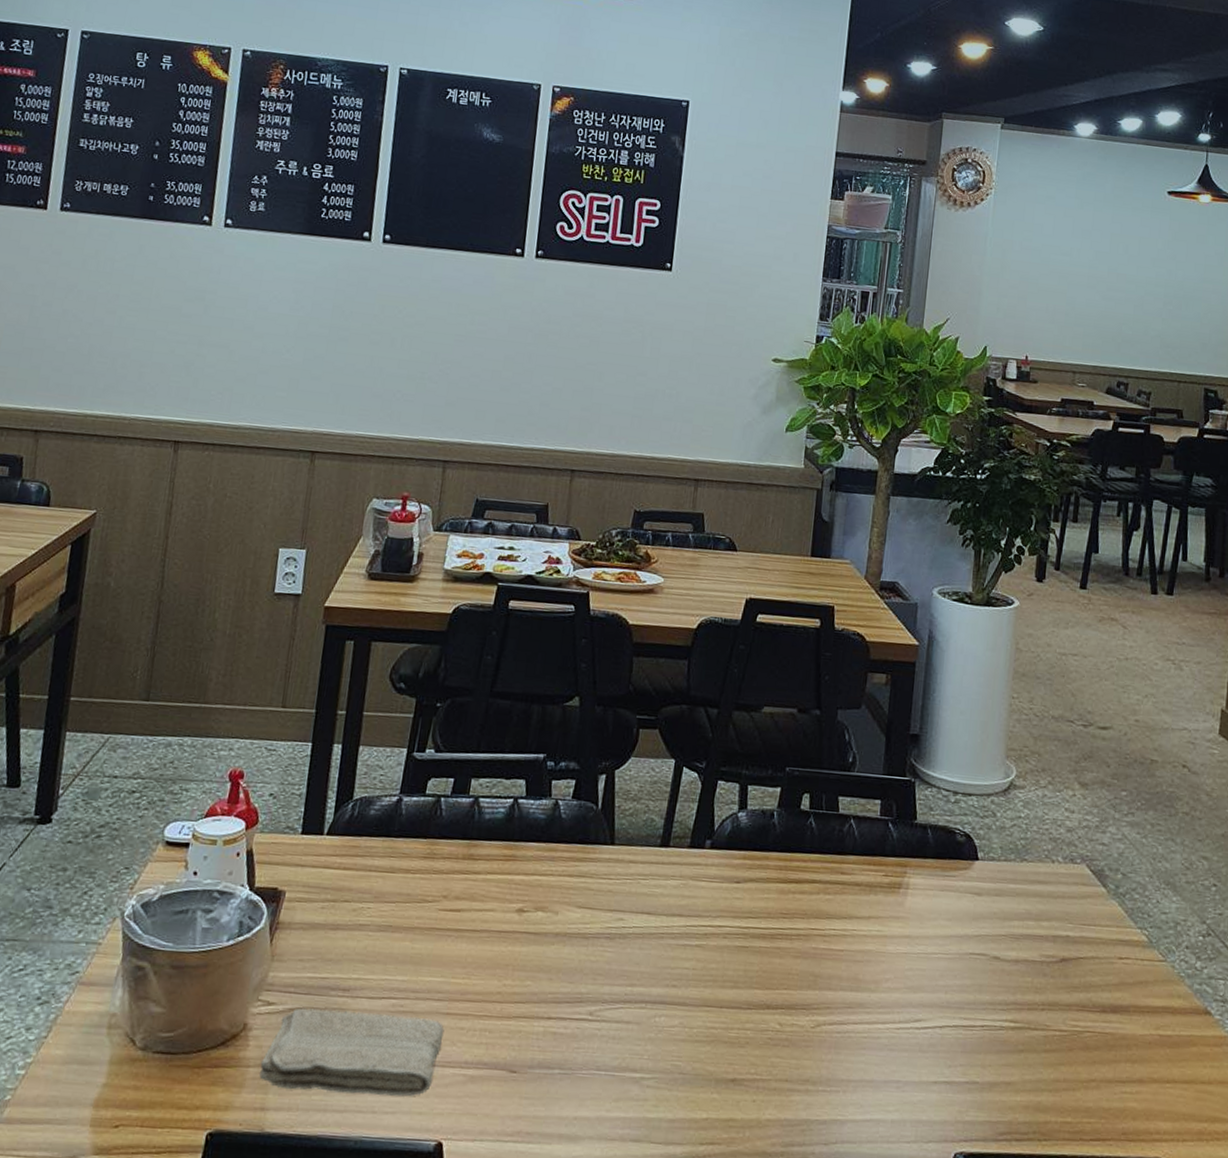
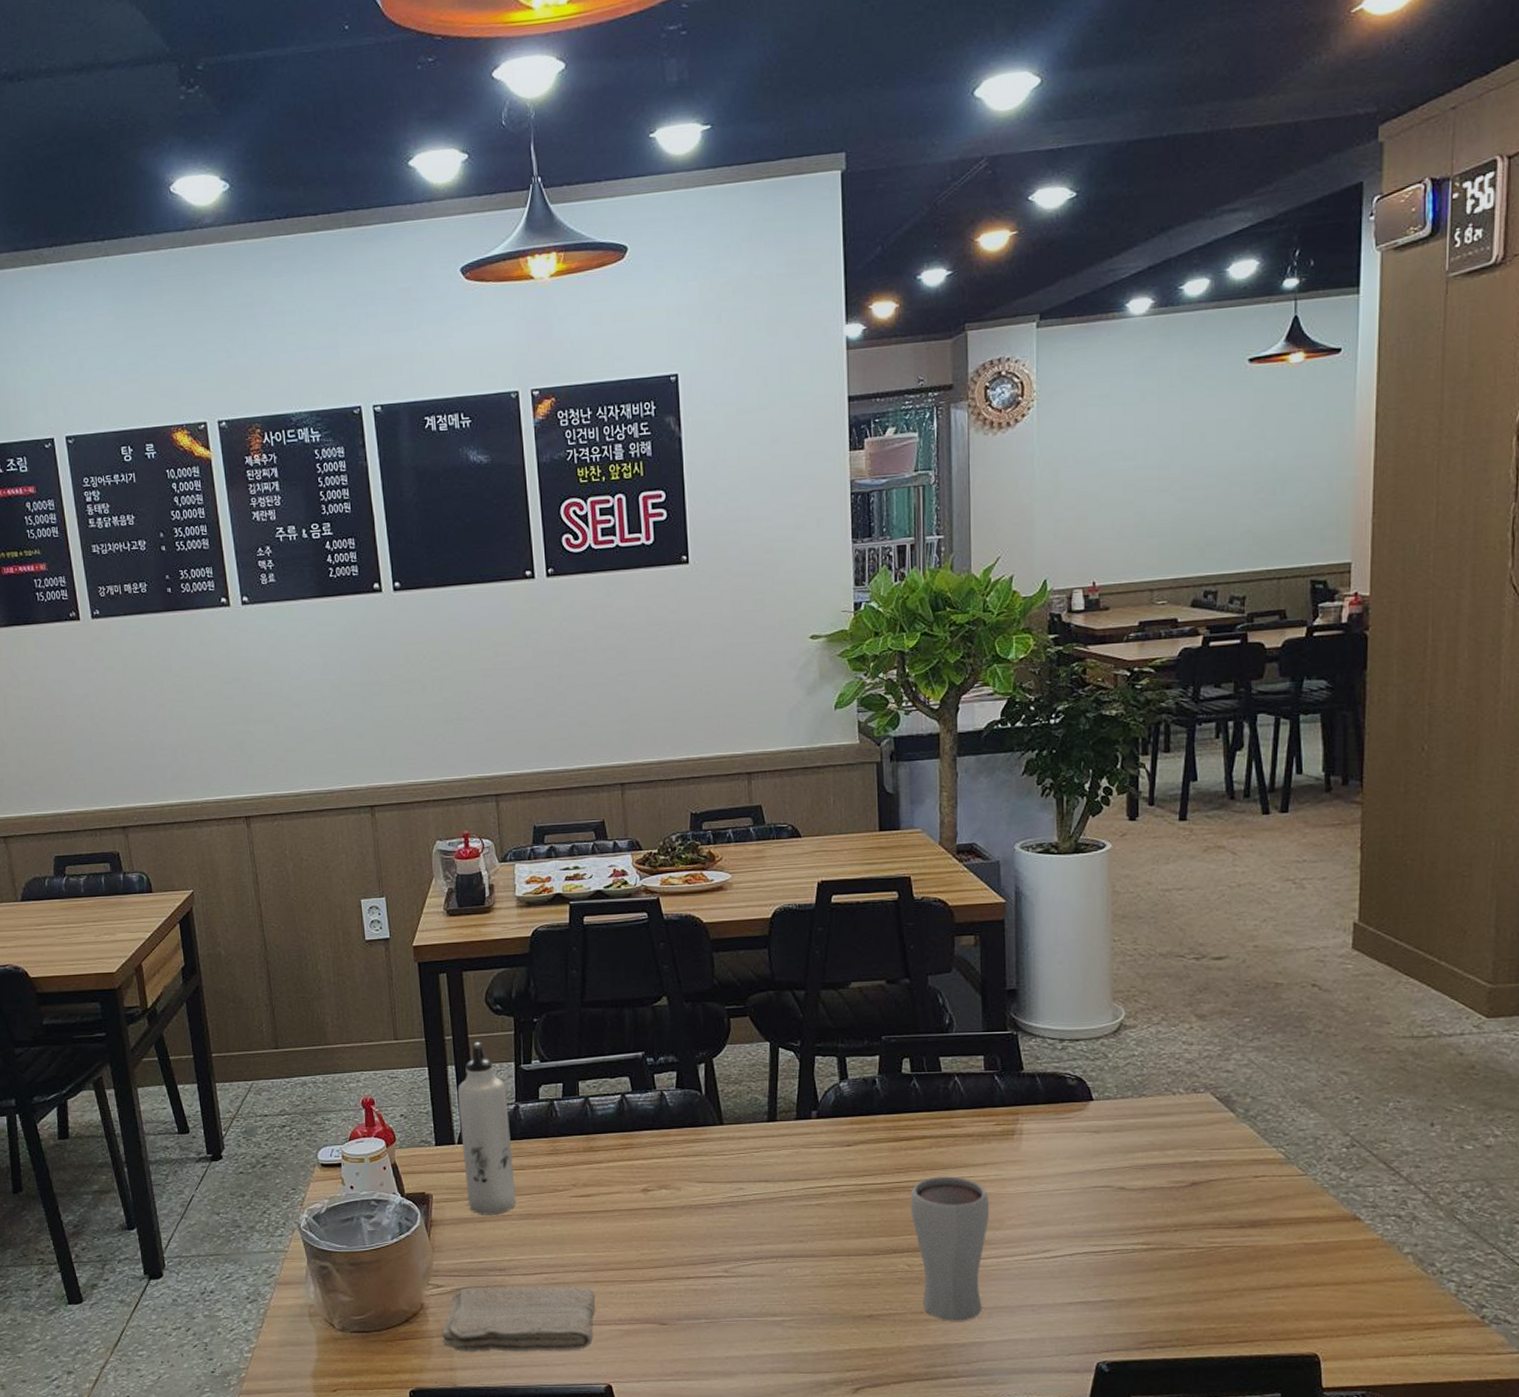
water bottle: none [323,720,392,923] -> present [457,1041,516,1215]
drinking glass: none [789,926,869,1094] -> present [910,1176,990,1321]

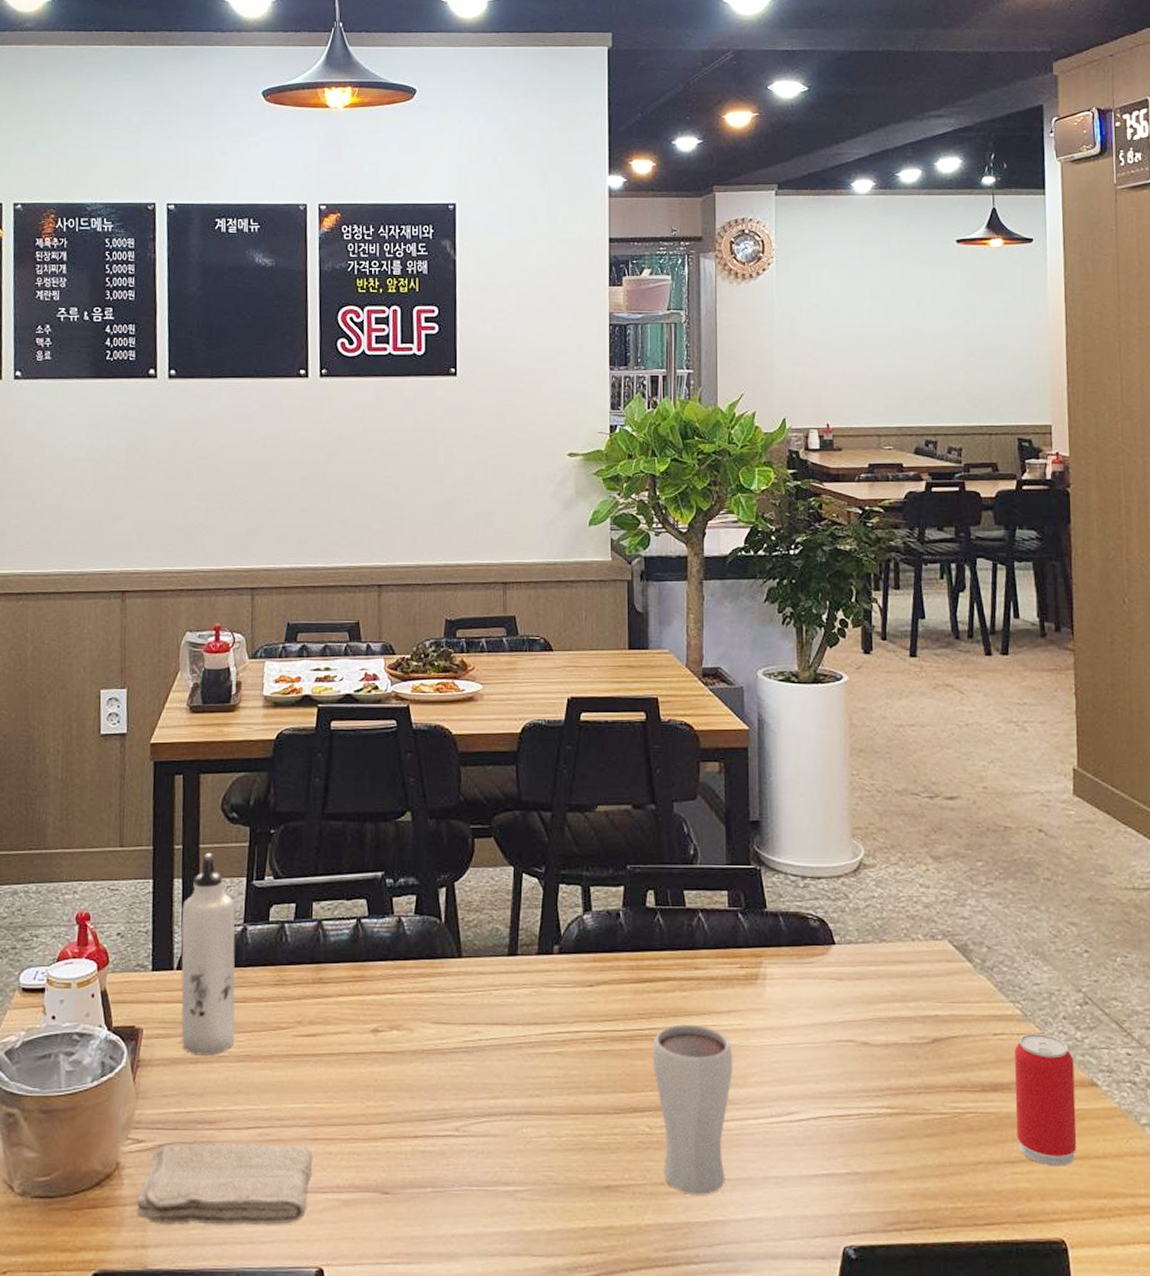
beverage can: none [1273,1175,1337,1292] -> present [1014,1034,1077,1167]

